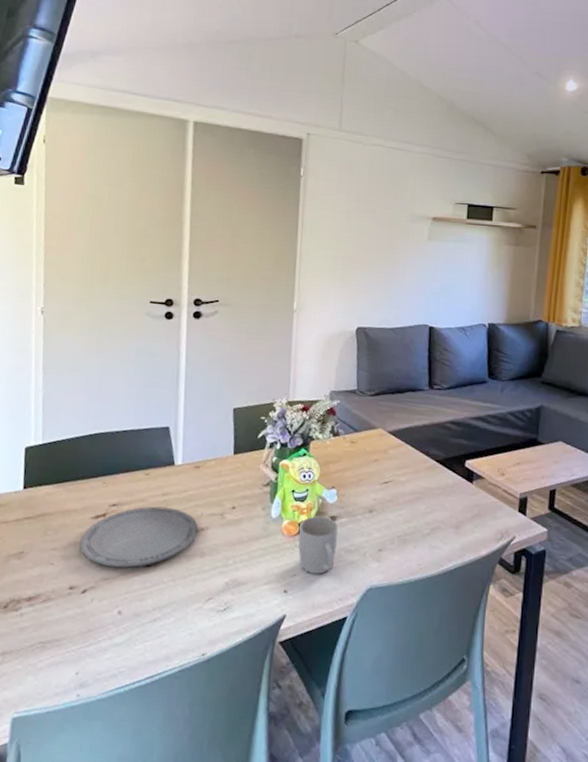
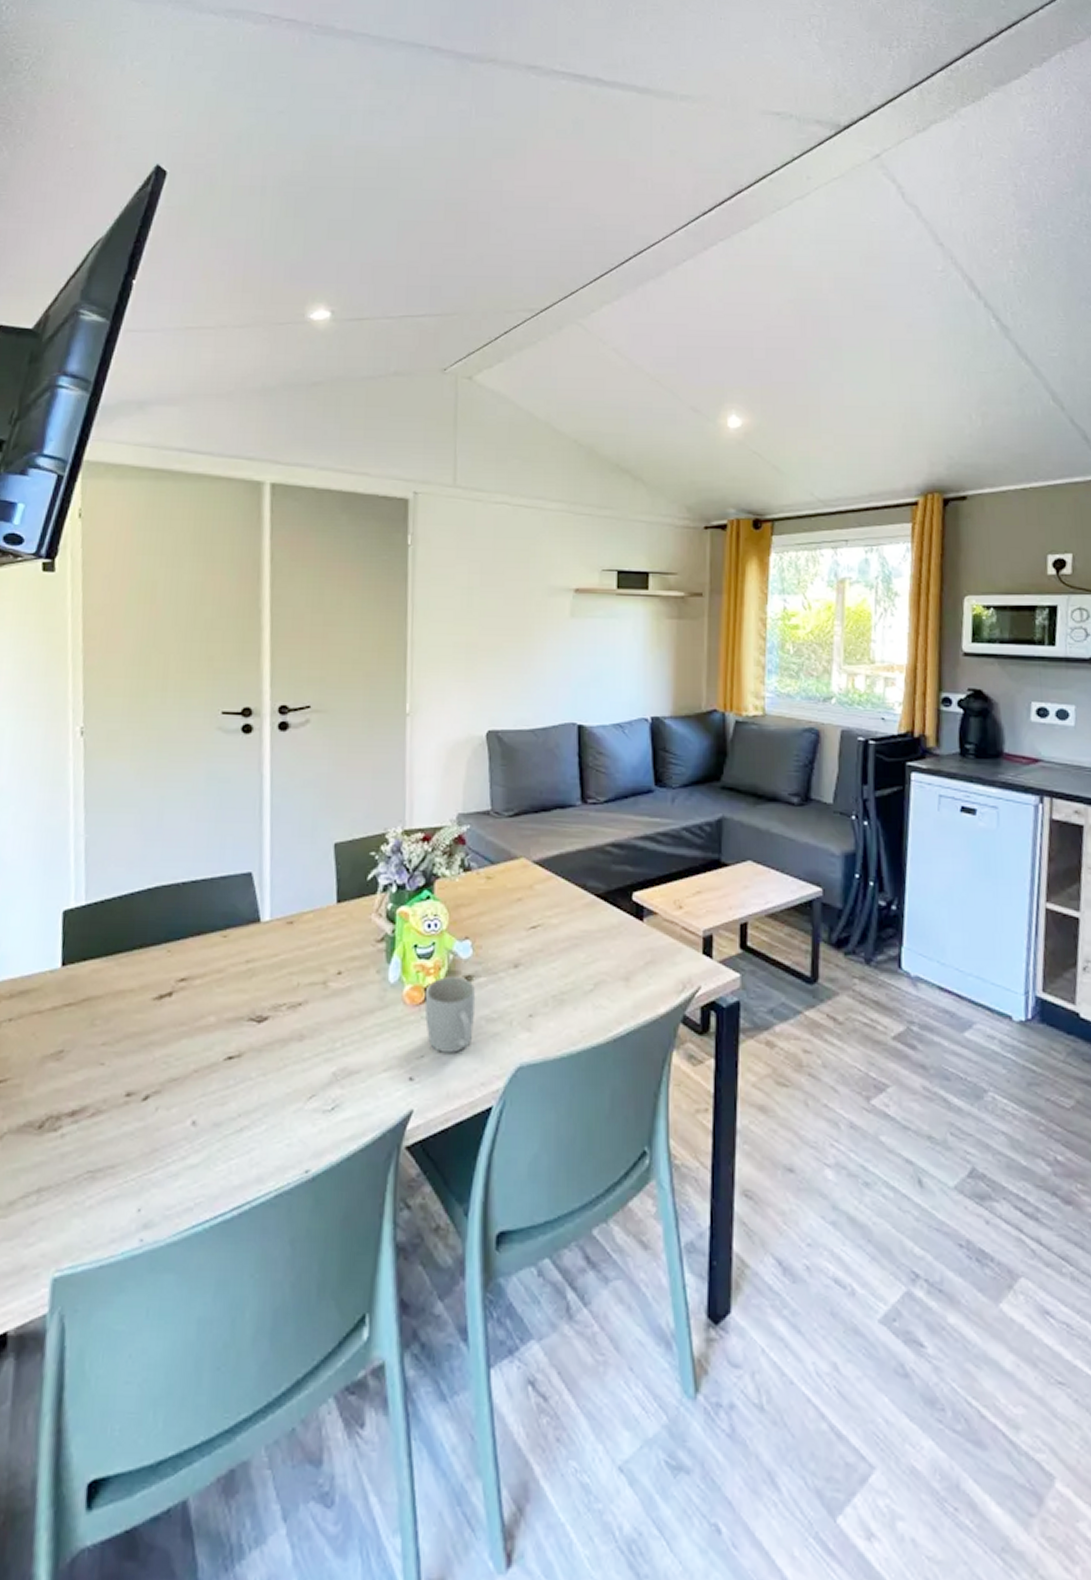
plate: present [80,506,198,568] -> none [139,978,295,1062]

